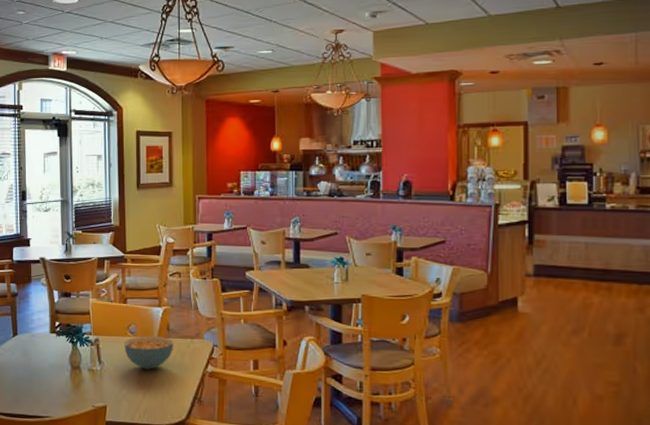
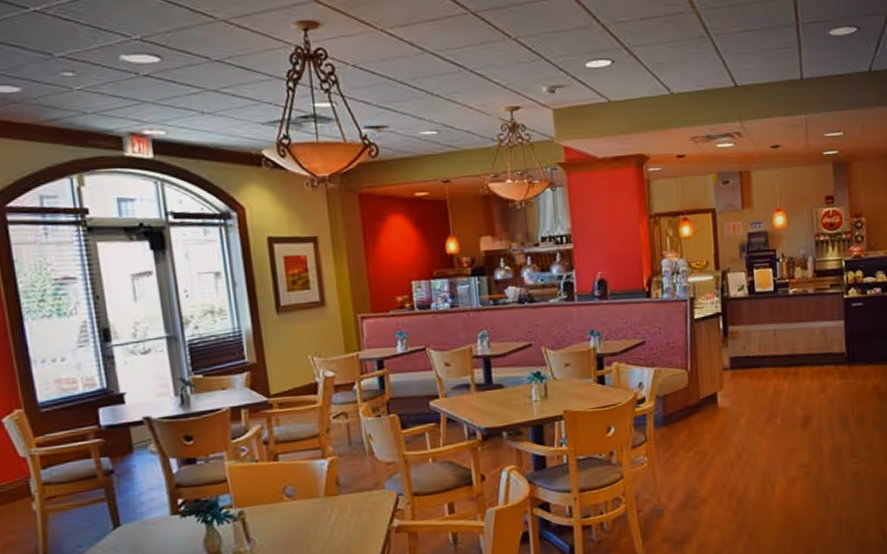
cereal bowl: present [124,336,174,370] -> none [280,494,348,539]

